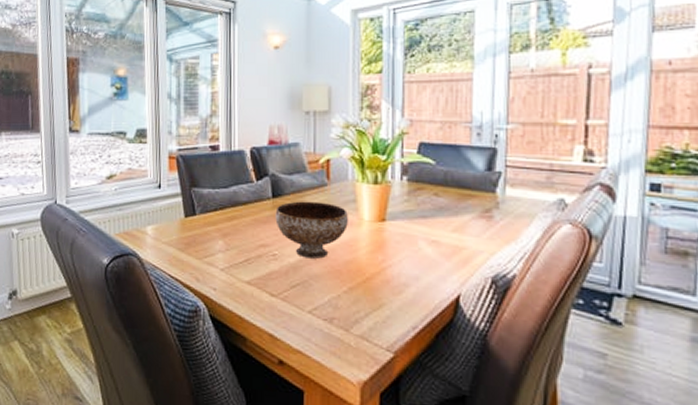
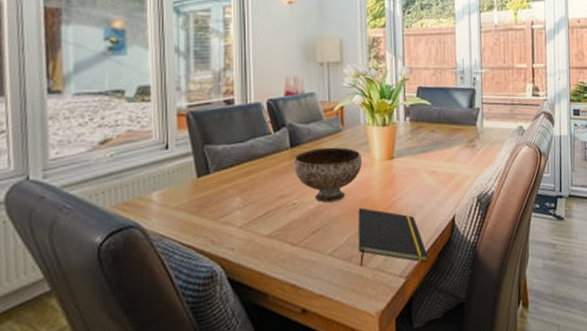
notepad: none [340,269,423,341] -> present [358,208,428,267]

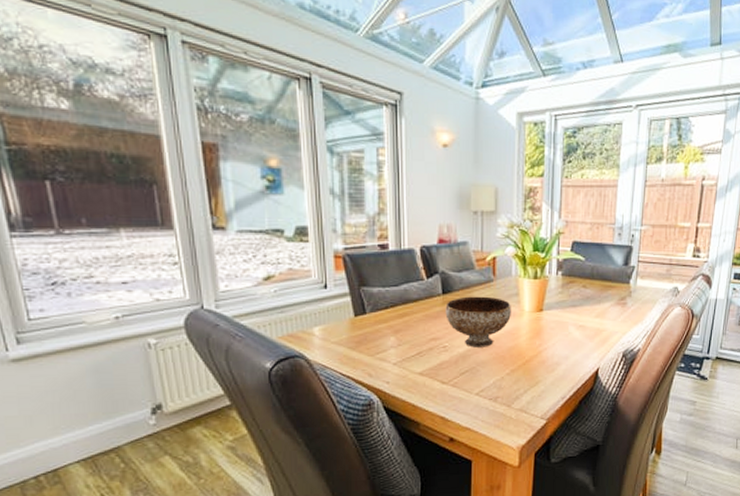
notepad: present [358,208,428,267] -> none [503,355,570,408]

